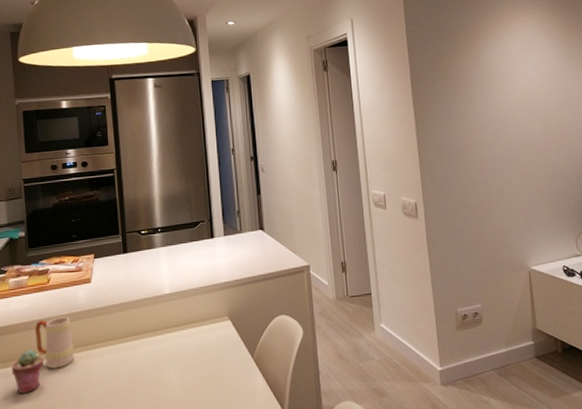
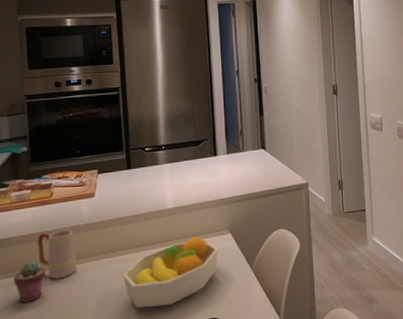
fruit bowl: none [121,322,218,400] -> present [123,235,218,308]

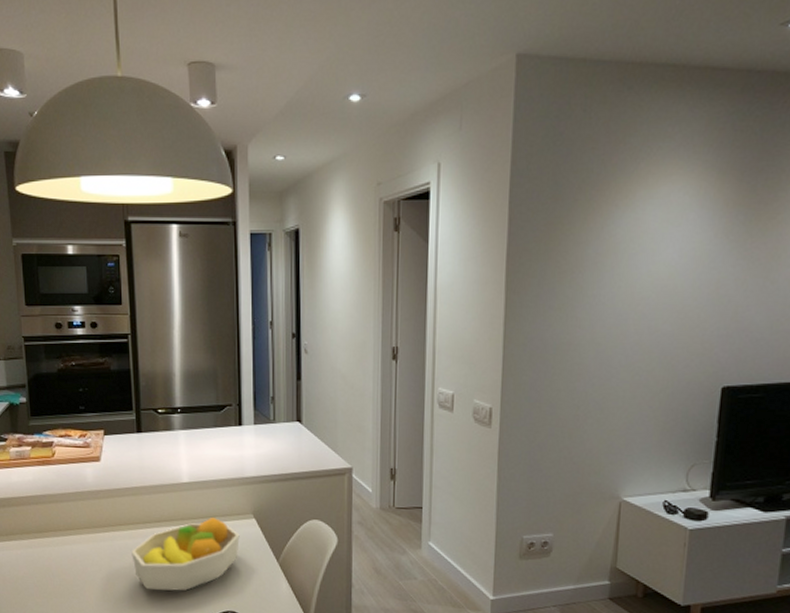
potted succulent: present [13,260,46,303] -> none [14,524,48,570]
mug: present [37,230,77,279] -> none [38,495,82,548]

